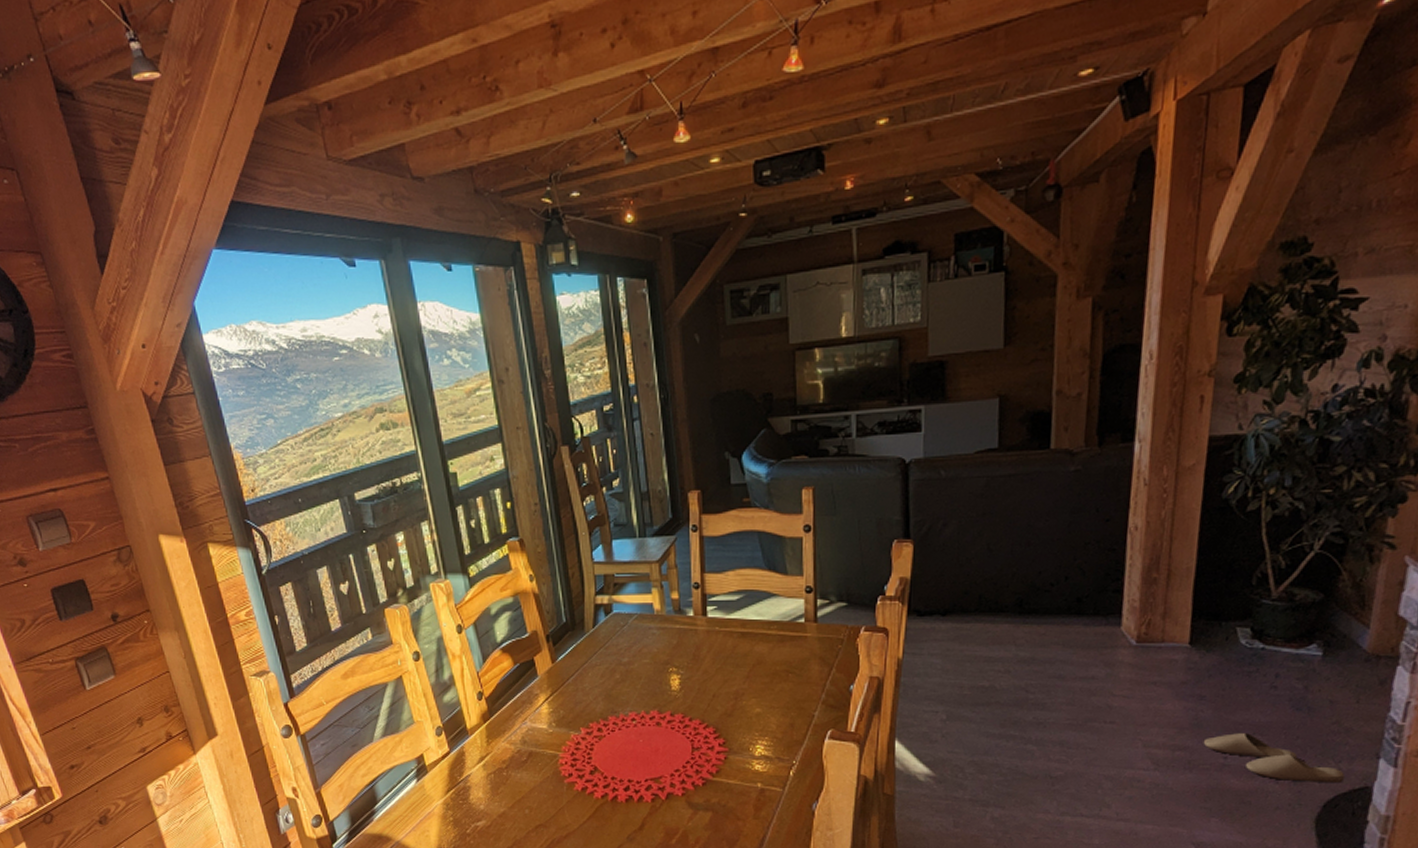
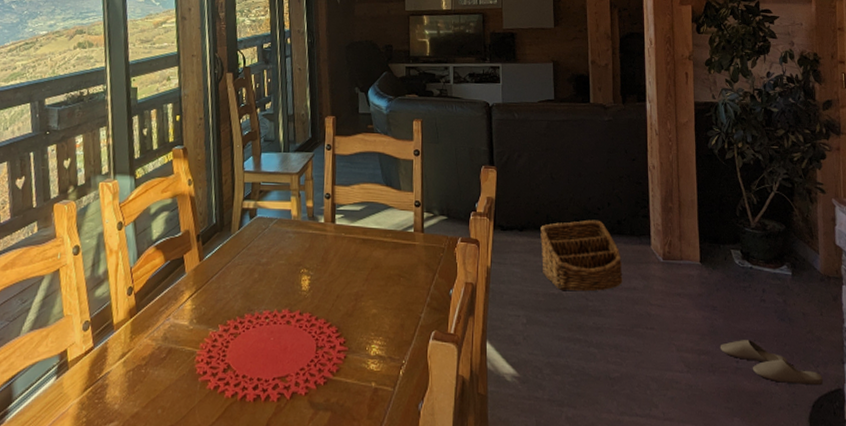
basket: none [969,598,1078,683] -> present [540,219,623,292]

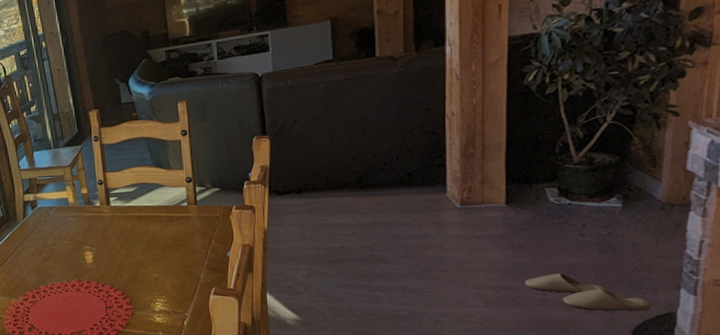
basket: present [540,219,623,292] -> none [320,174,413,243]

